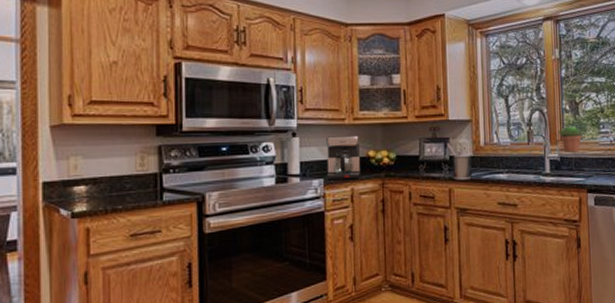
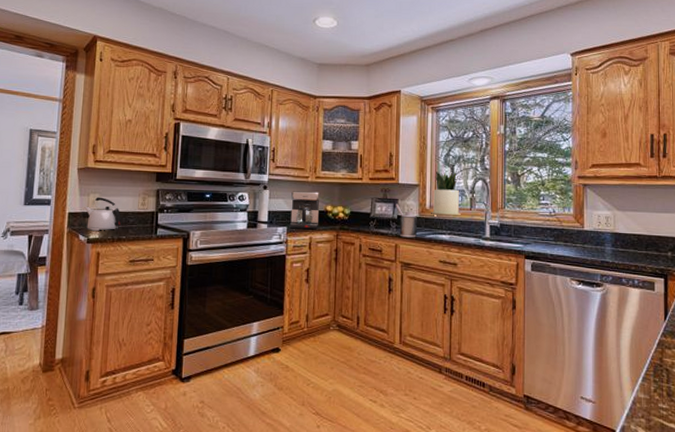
kettle: none [64,160,114,202] -> present [84,197,121,231]
planter: none [486,102,518,153] -> present [431,171,461,216]
succulent plant: present [558,126,583,153] -> none [499,196,523,220]

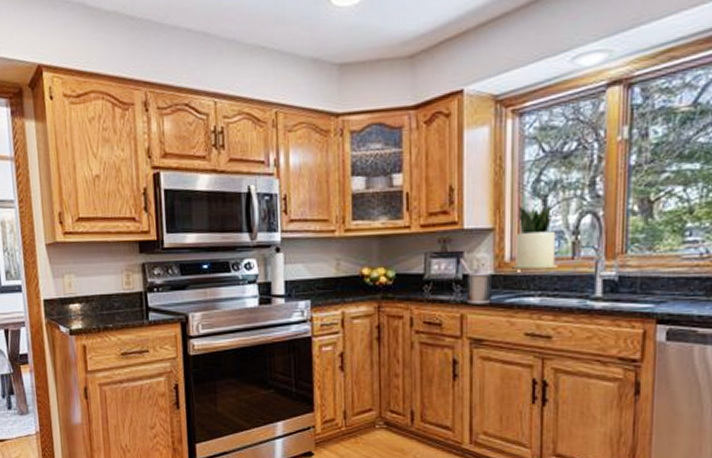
kettle: present [84,197,121,231] -> none [60,278,105,320]
coffee maker: present [289,191,319,230] -> none [313,250,352,303]

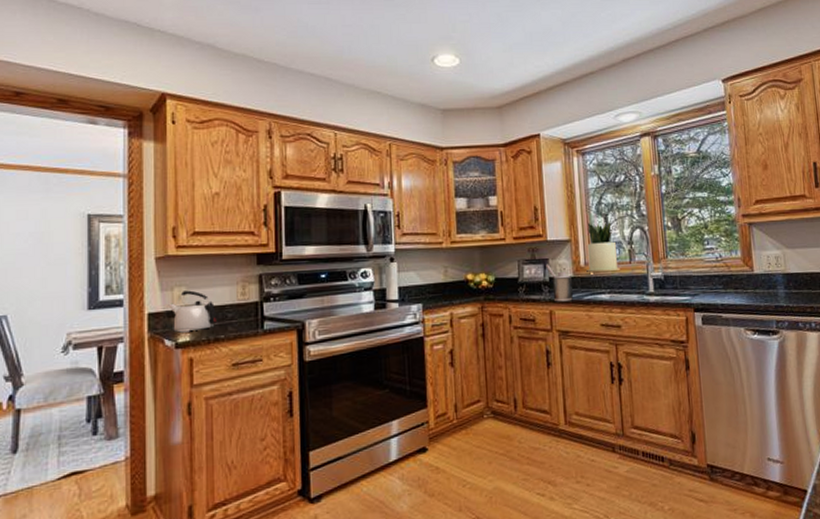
kettle: none [60,278,105,320] -> present [168,290,217,333]

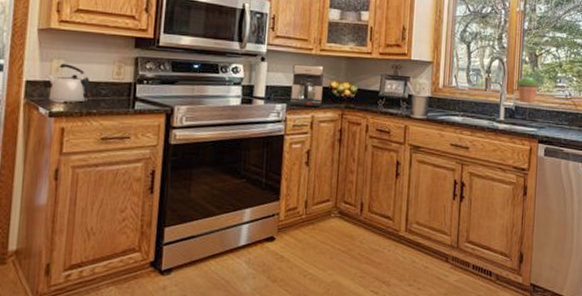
coffee maker: none [424,259,459,306] -> present [289,64,324,108]
planter: present [586,221,620,273] -> none [444,48,475,97]
succulent plant: none [660,243,687,271] -> present [515,77,540,103]

